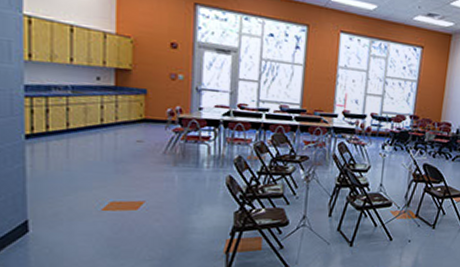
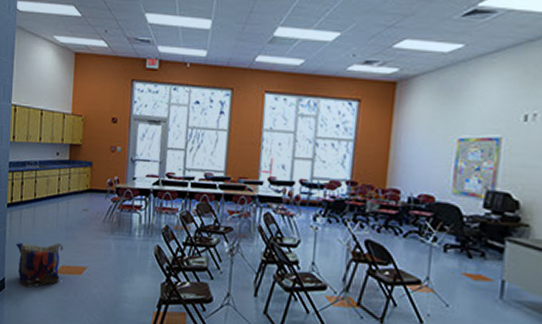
backpack: none [42,177,113,228] -> present [16,242,64,288]

